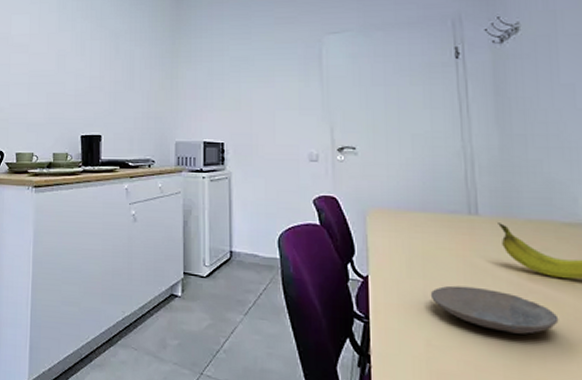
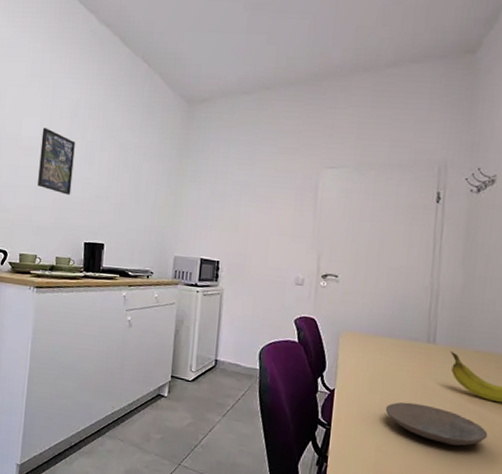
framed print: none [30,23,65,88] -> present [38,128,75,195]

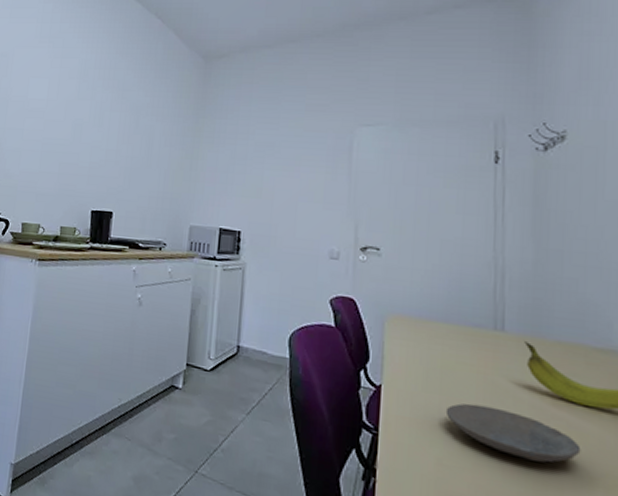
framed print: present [38,128,75,195] -> none [43,89,84,159]

